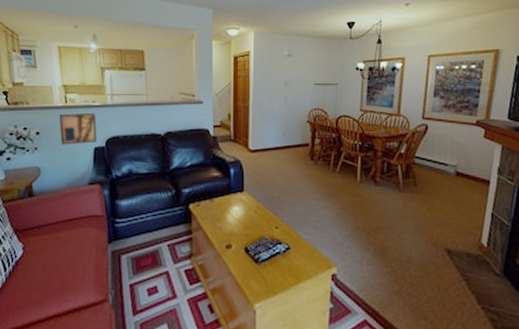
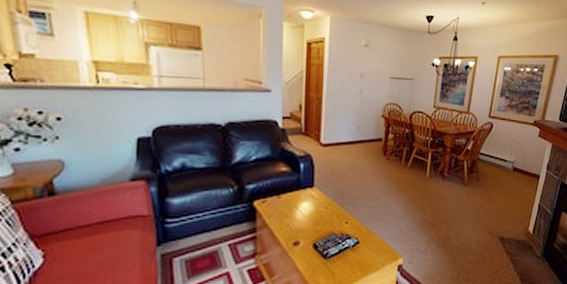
wall art: present [59,112,97,145] -> none [88,96,141,134]

